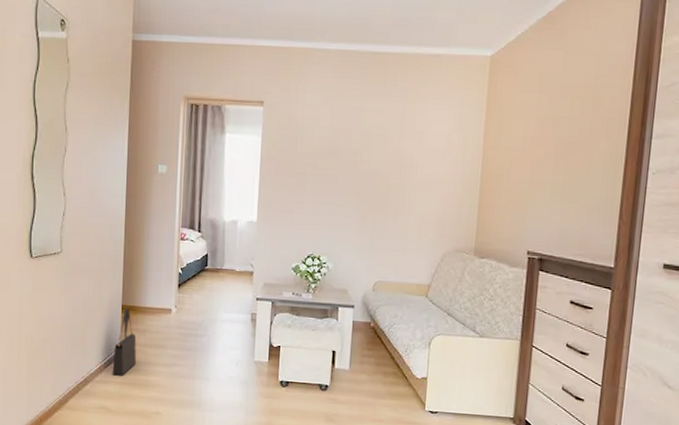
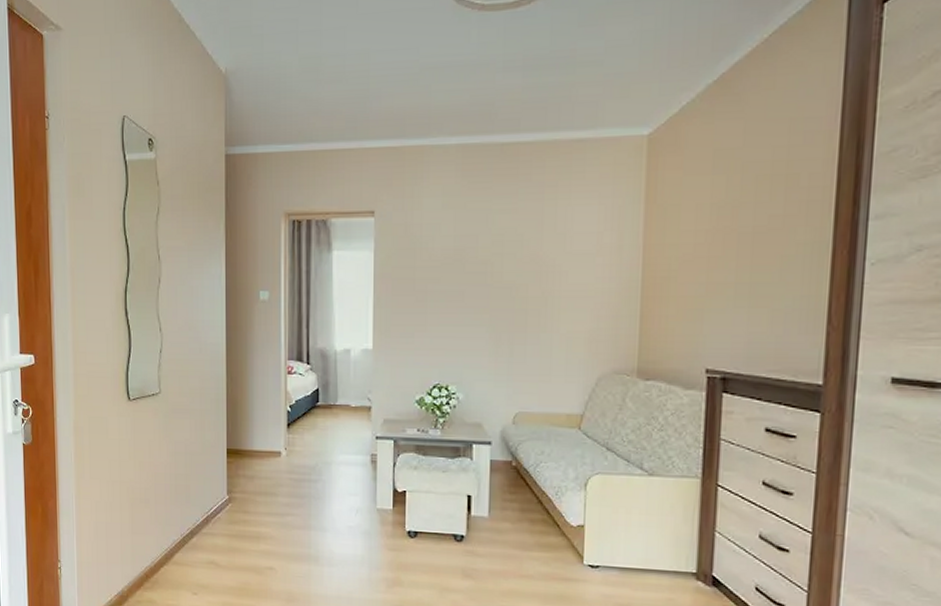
tote bag: present [112,307,137,376] -> none [219,451,246,528]

